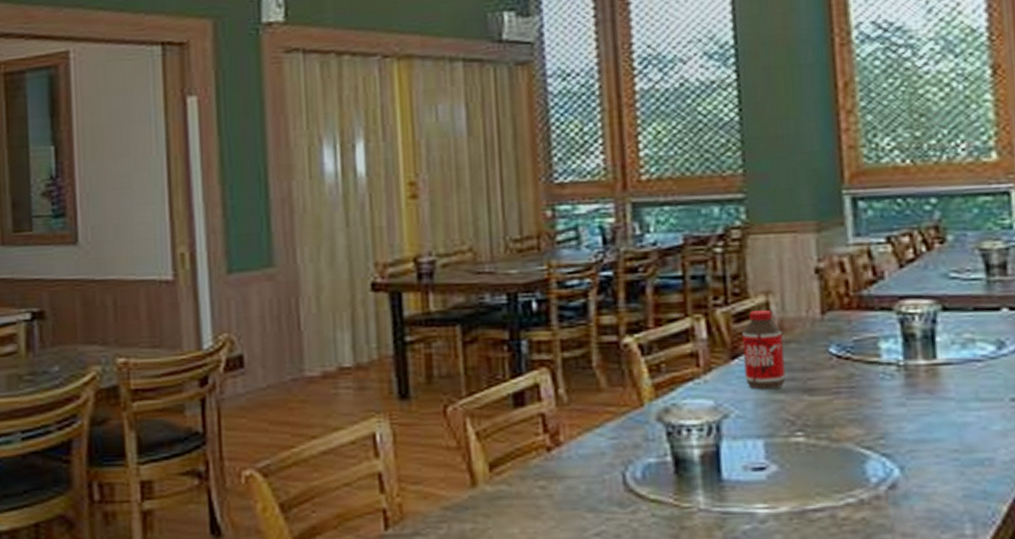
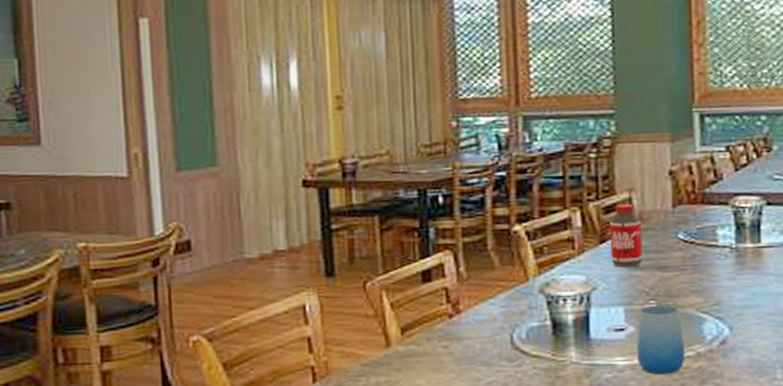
cup: none [780,438,844,527] -> present [636,305,685,375]

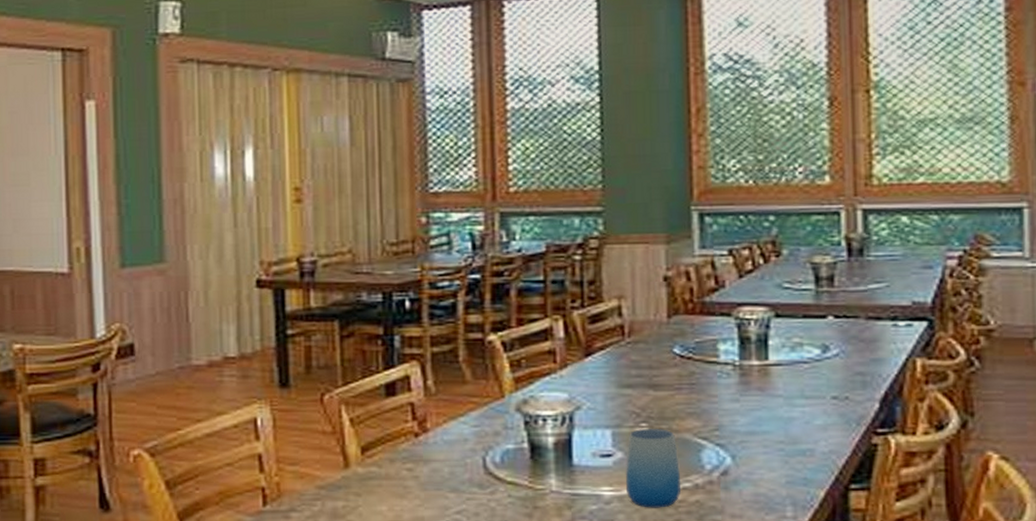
bottle: present [609,204,643,268] -> none [595,313,633,385]

